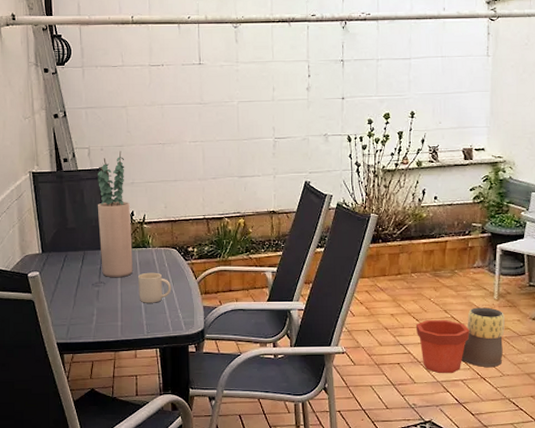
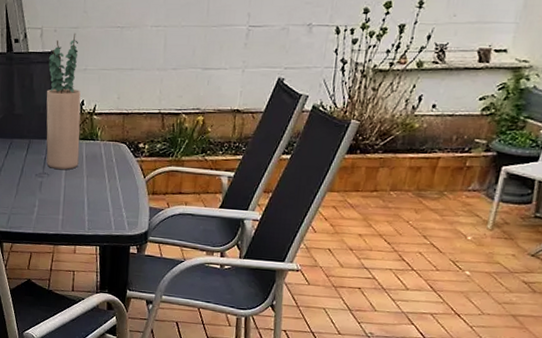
mug: present [137,272,172,303] -> none [82,166,118,200]
flowerpot: present [415,320,470,373] -> none [385,244,450,305]
planter pot: present [461,307,506,368] -> none [434,236,498,305]

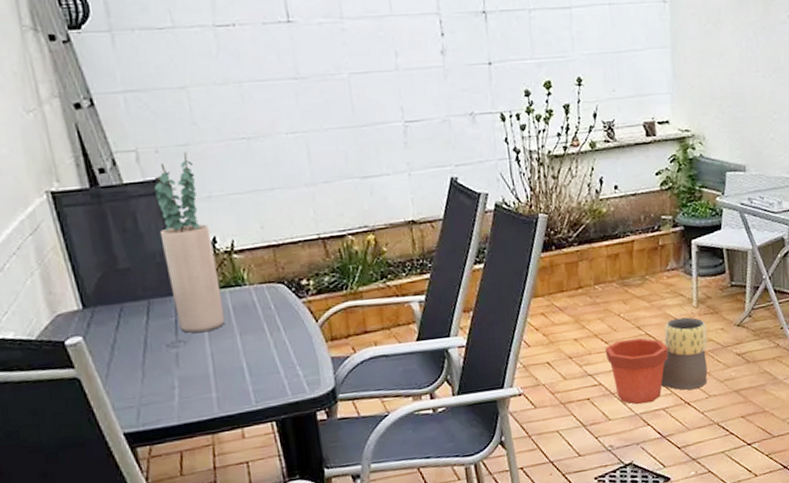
flowerpot: none [385,244,450,305] -> present [604,338,669,404]
planter pot: none [434,236,498,305] -> present [661,317,708,390]

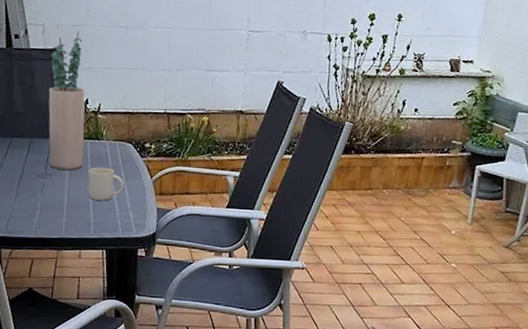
mug: none [232,318,284,363] -> present [87,167,124,201]
flowerpot: present [604,338,669,404] -> none [382,240,438,298]
planter pot: present [661,317,708,390] -> none [426,230,477,295]

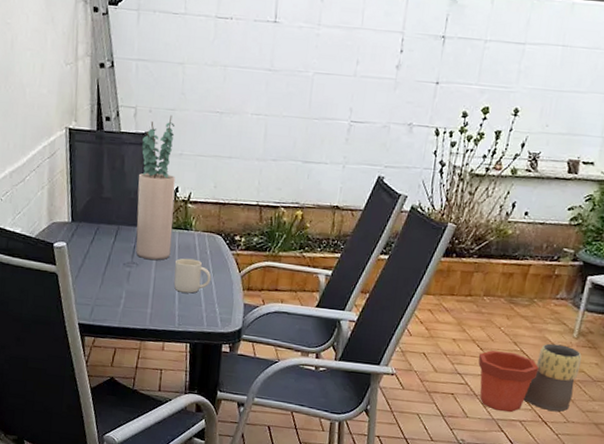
flowerpot: none [382,240,438,298] -> present [478,350,539,412]
planter pot: none [426,230,477,295] -> present [523,343,582,412]

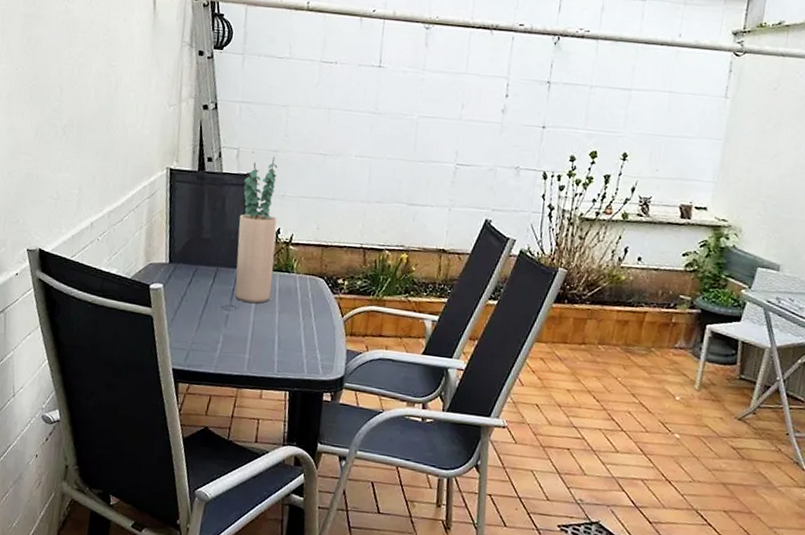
mug: present [173,258,212,294] -> none [273,301,313,339]
flowerpot: present [478,350,539,412] -> none [594,402,660,470]
planter pot: present [523,343,582,412] -> none [644,395,705,470]

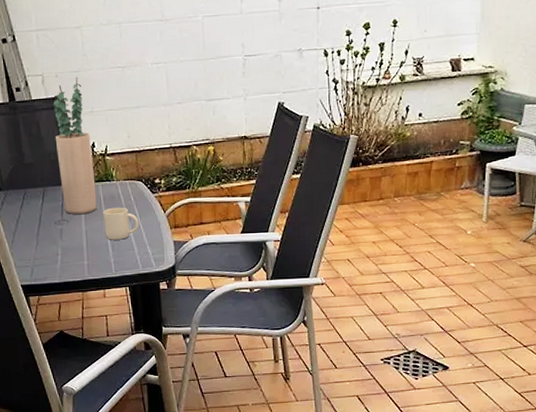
mug: none [273,301,313,339] -> present [102,207,139,240]

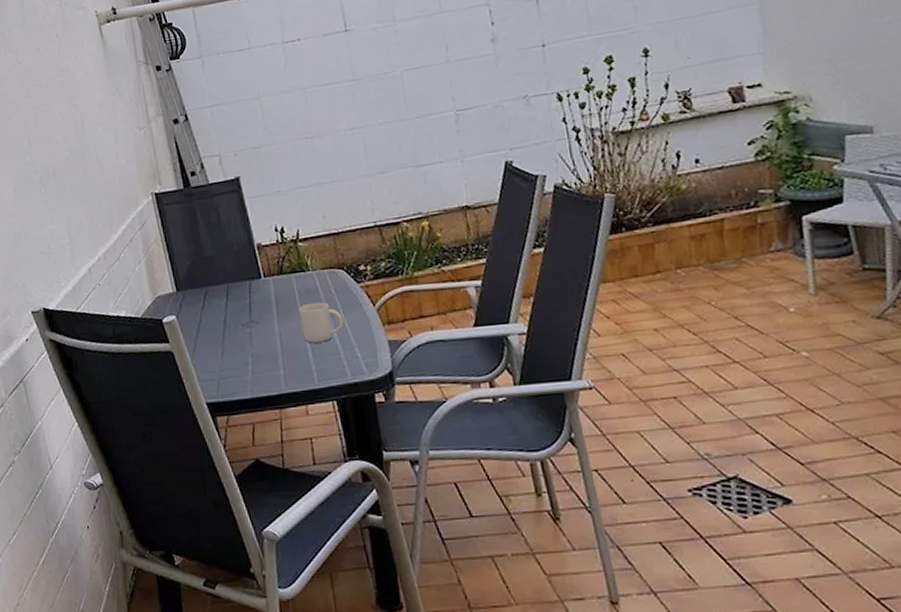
vase: present [54,76,97,215] -> none [234,153,292,315]

